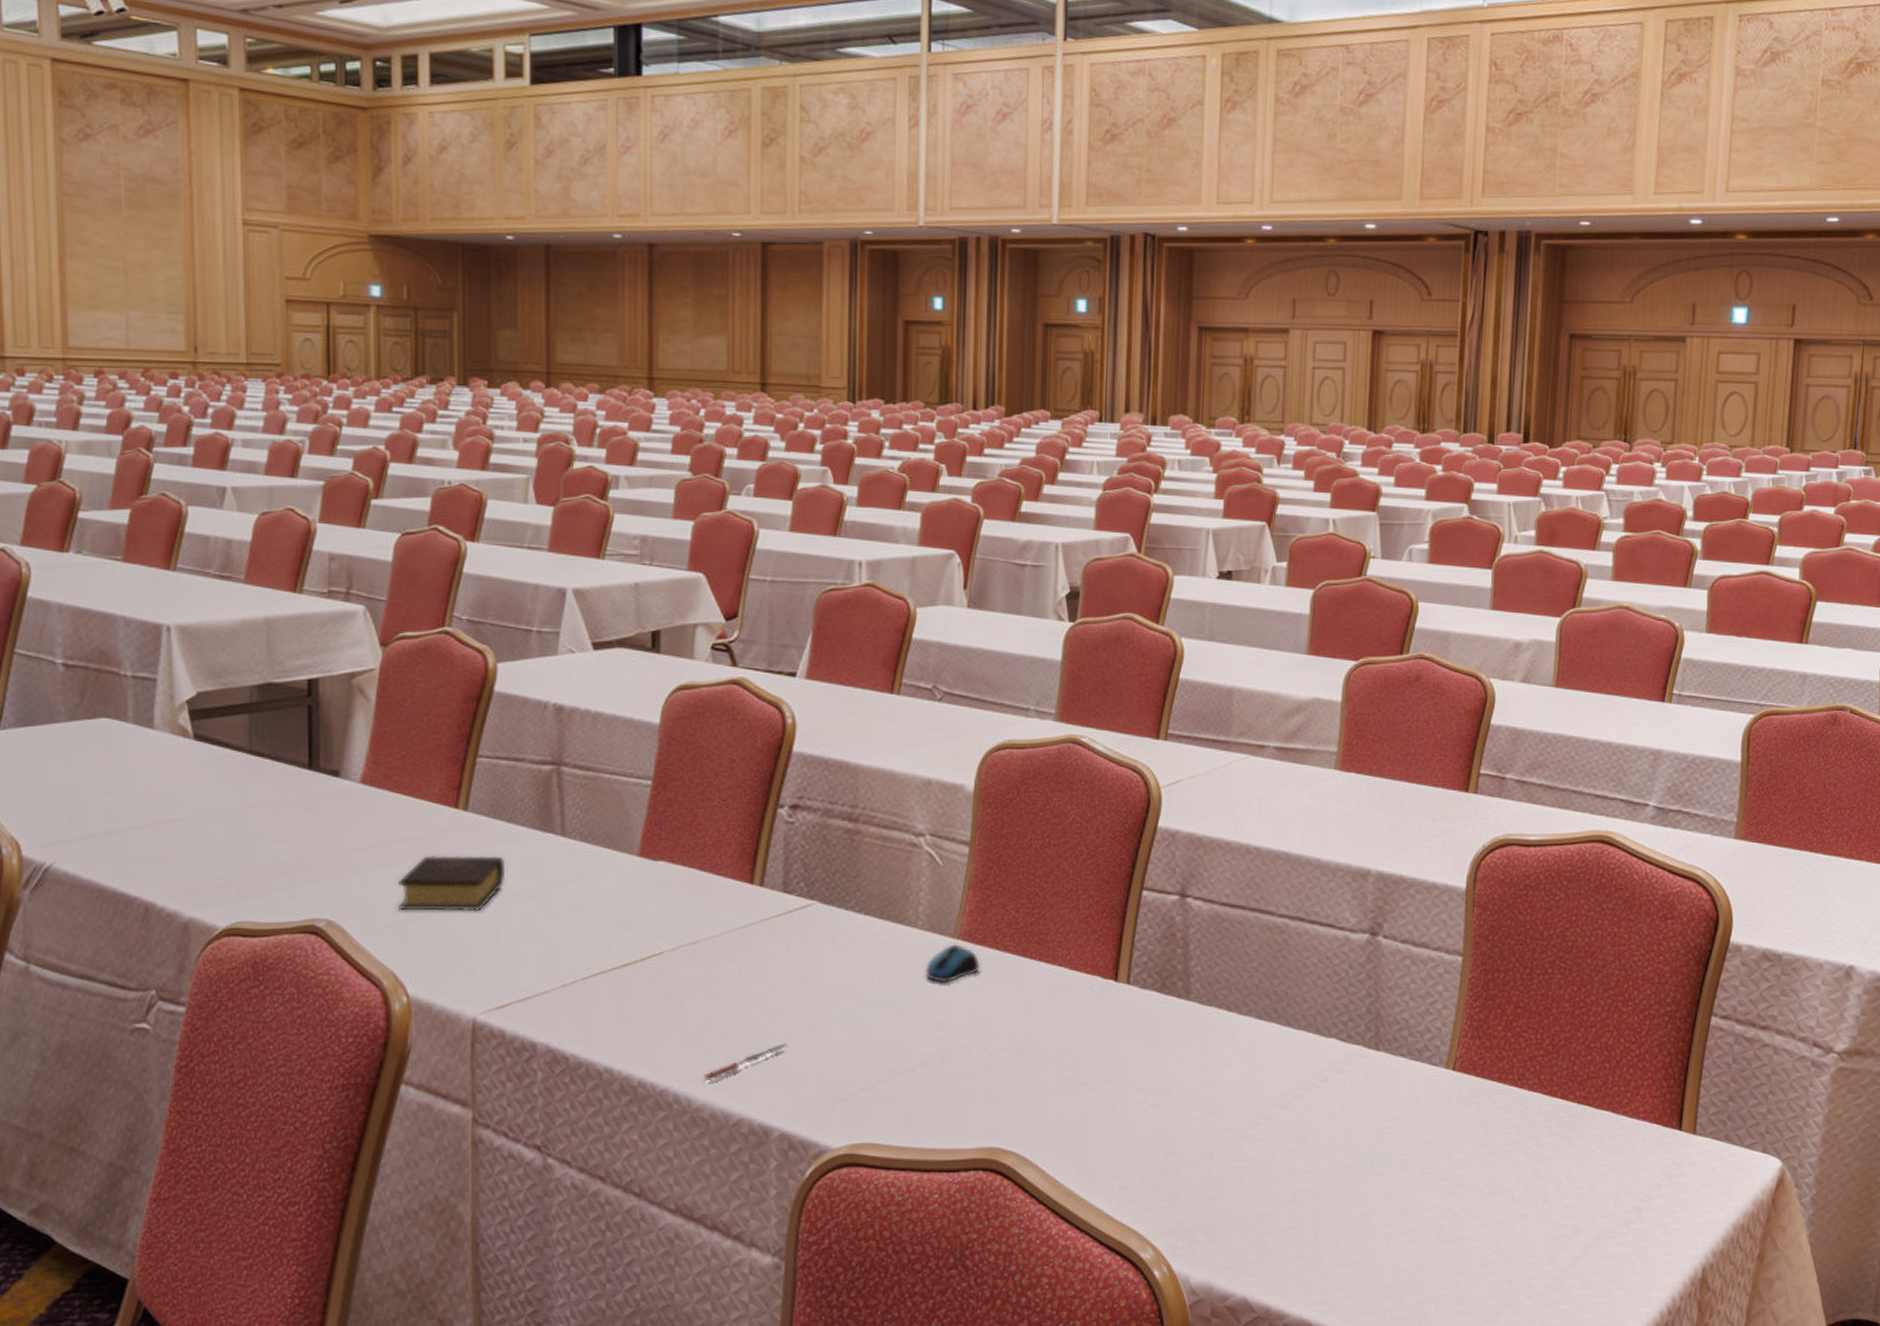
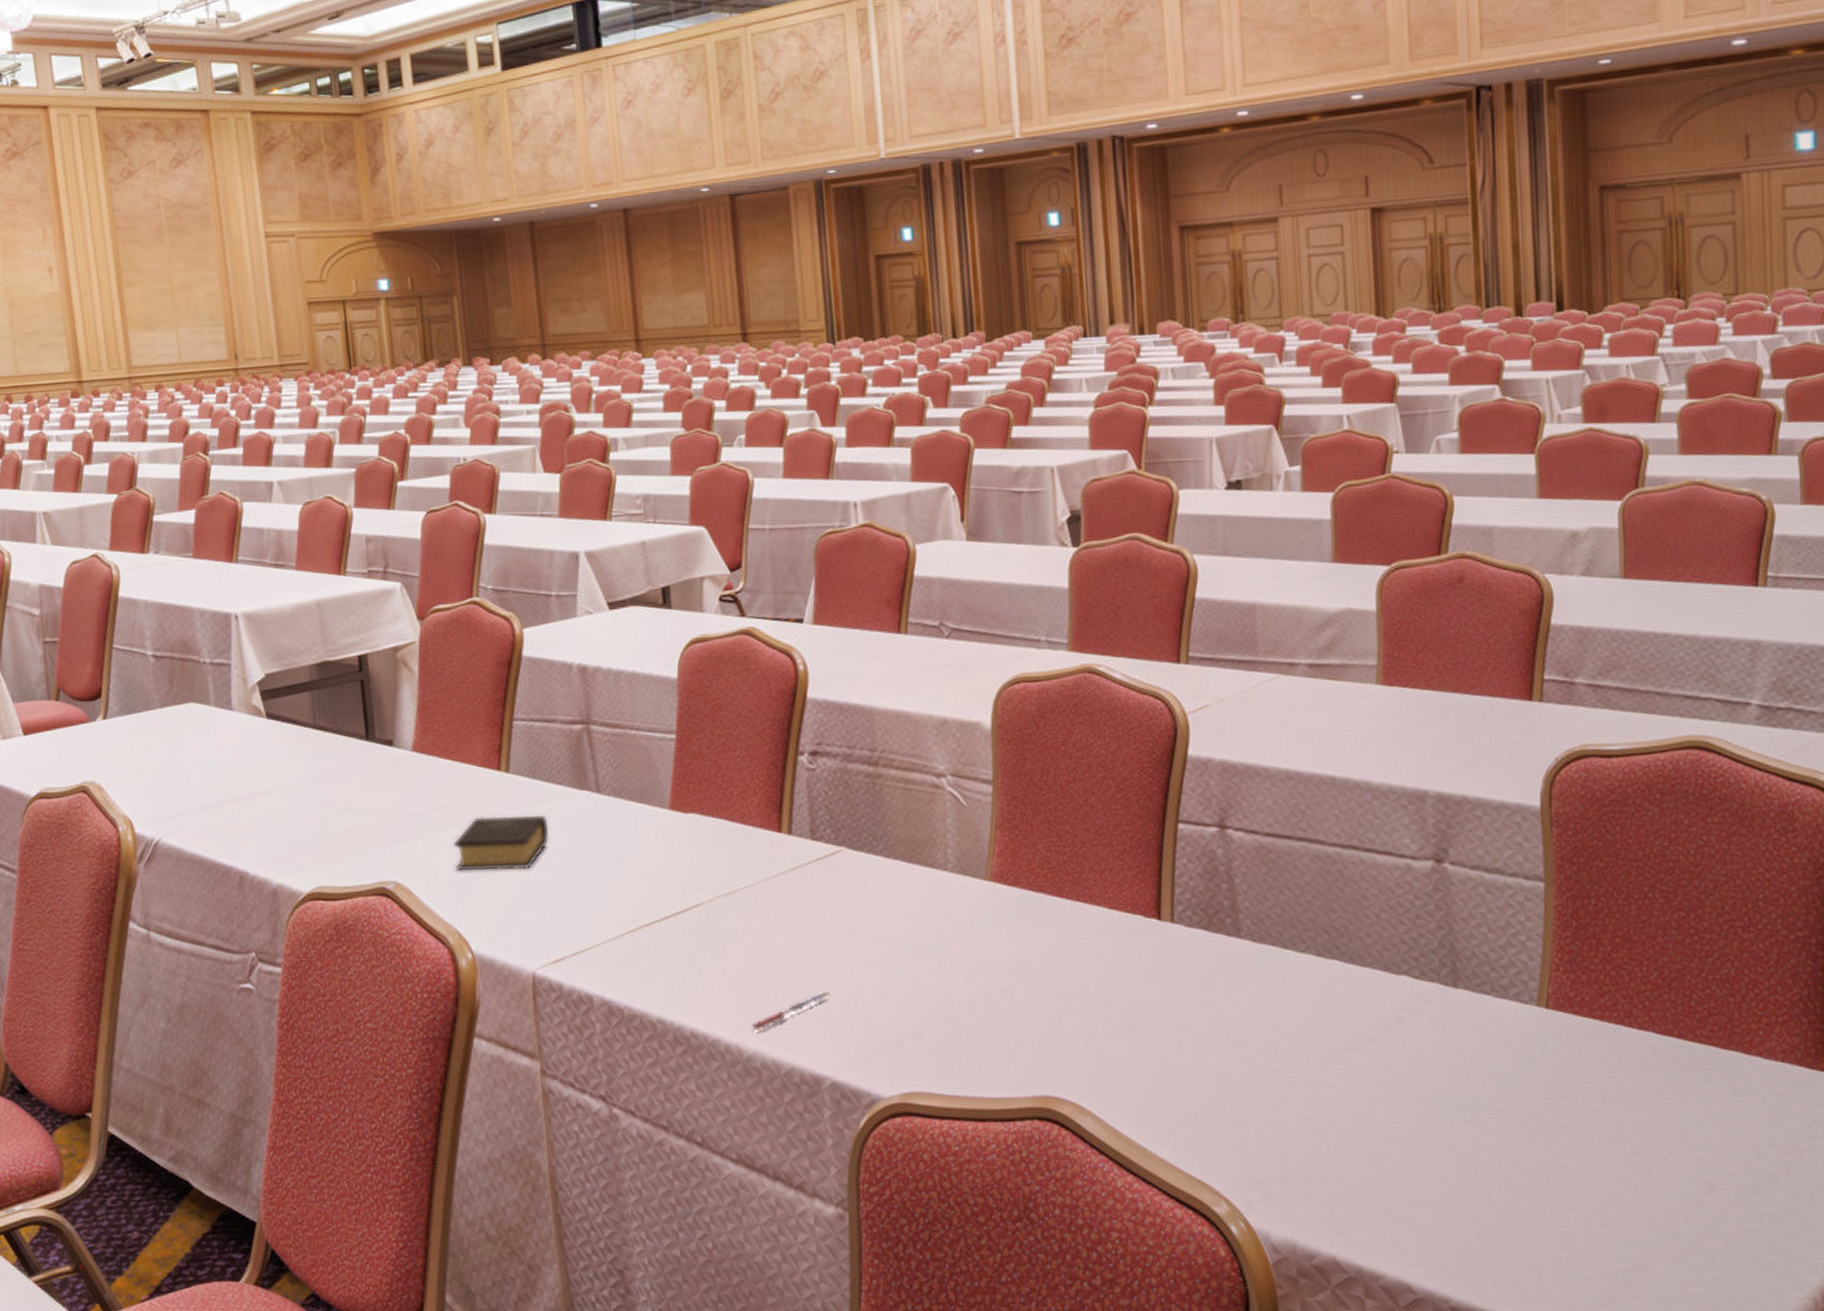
computer mouse: present [925,944,980,983] -> none [960,886,1015,927]

